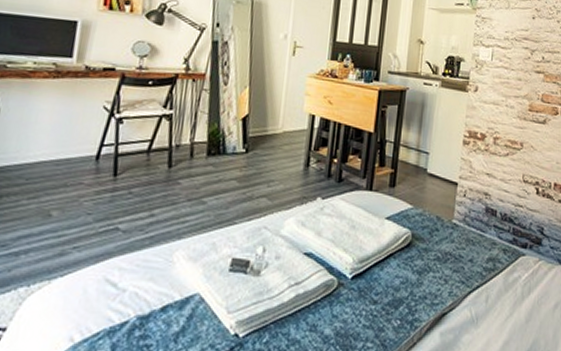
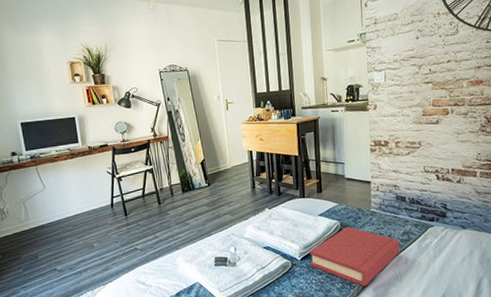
hardback book: none [362,240,482,329] -> present [310,227,400,287]

